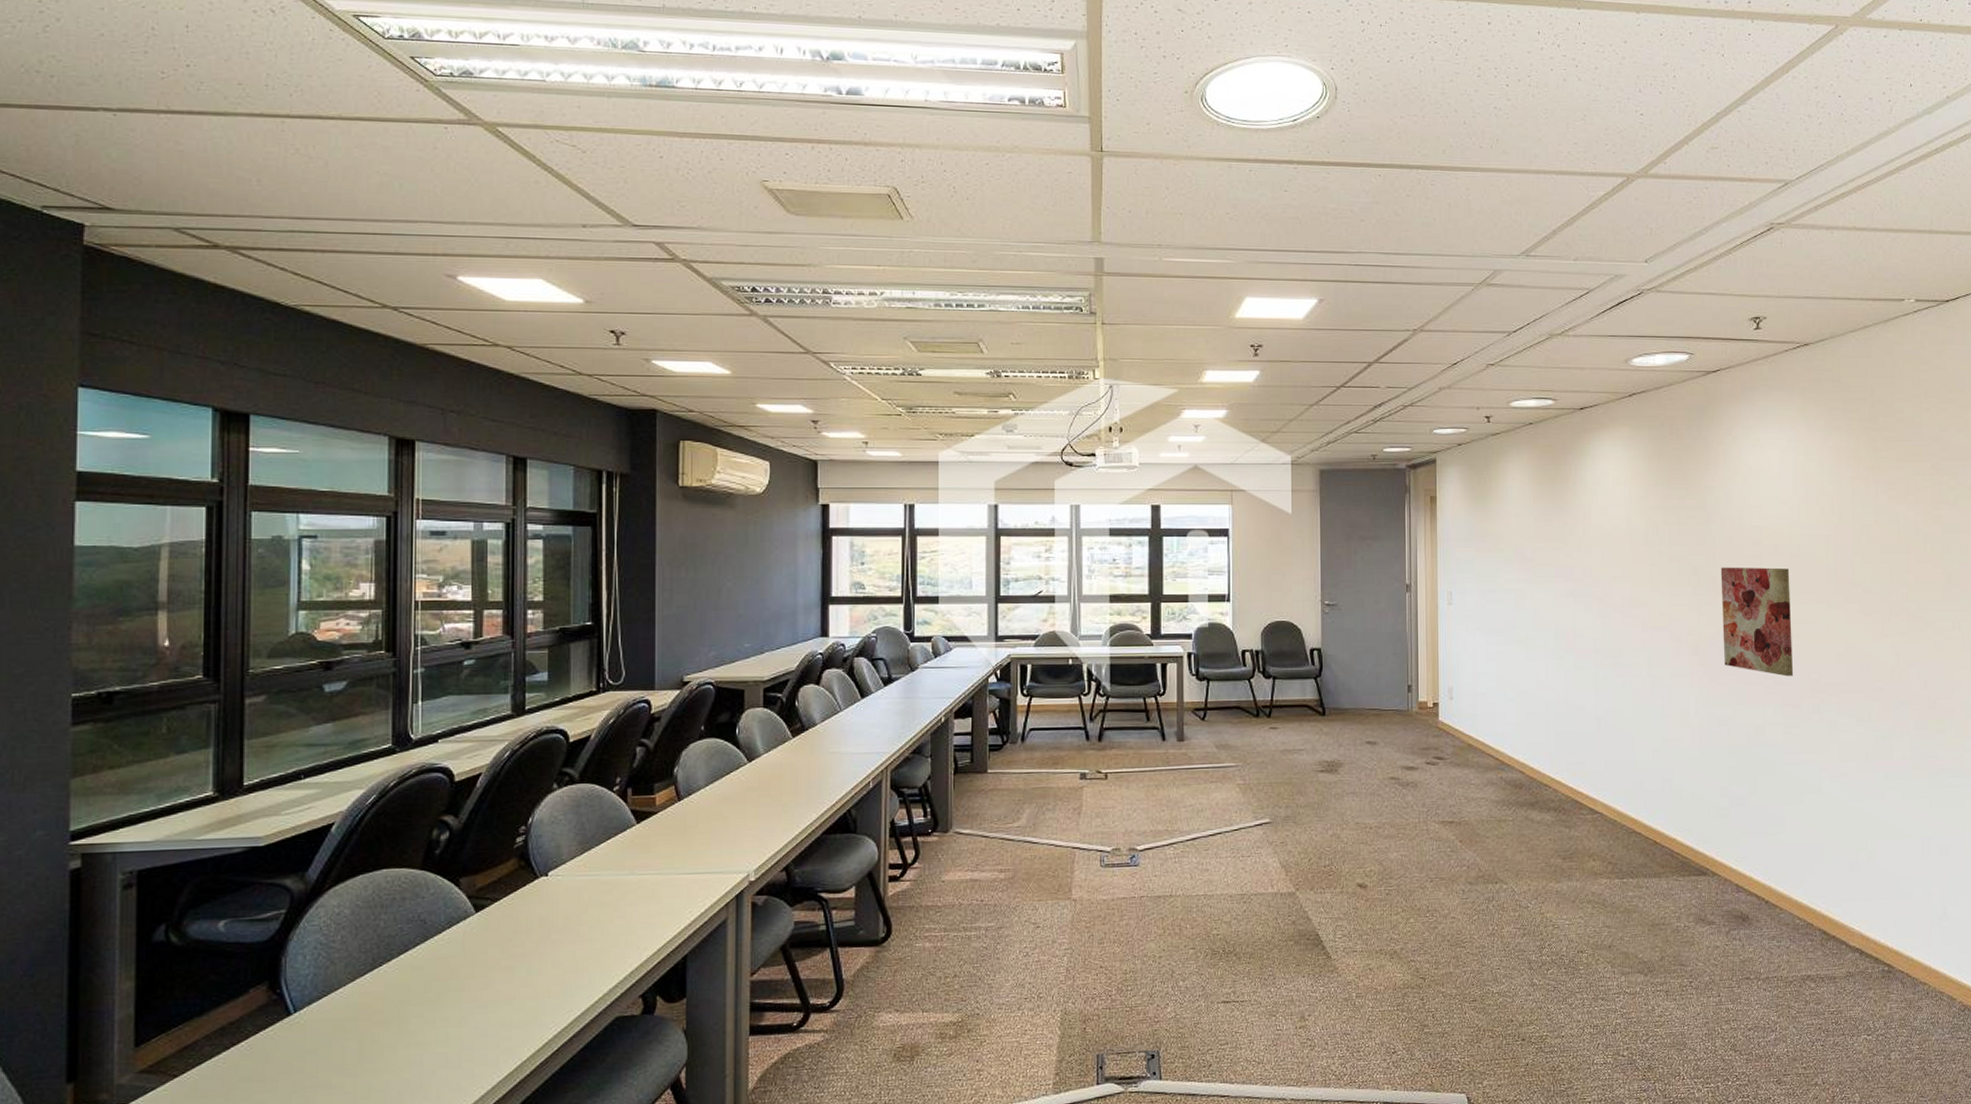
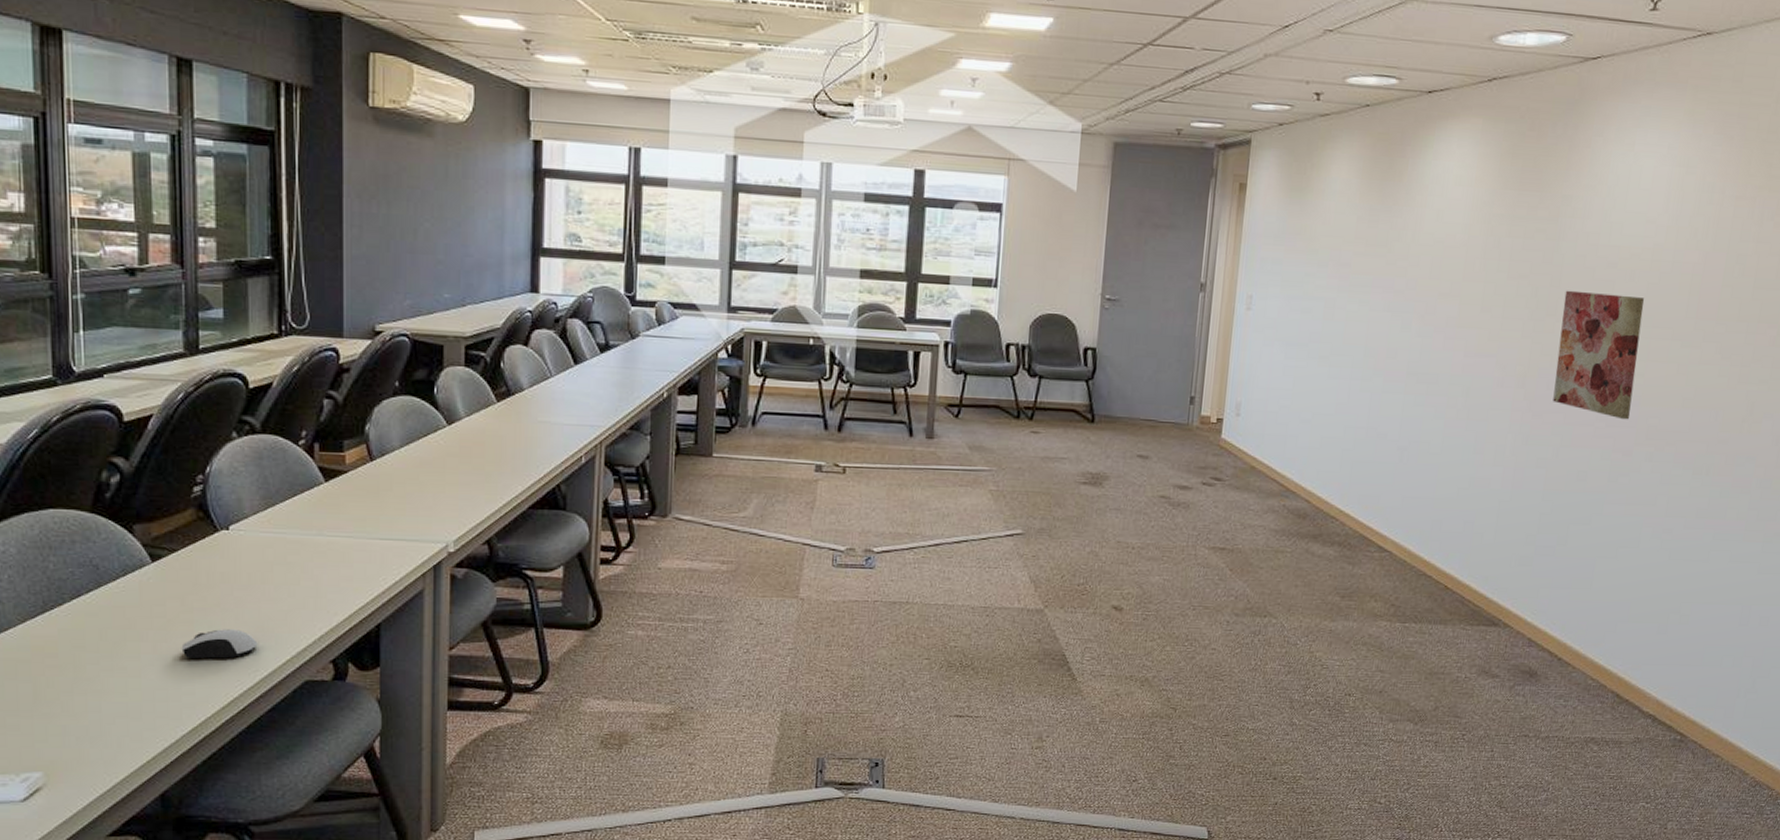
computer mouse: none [500,972,572,1004] -> present [181,629,258,659]

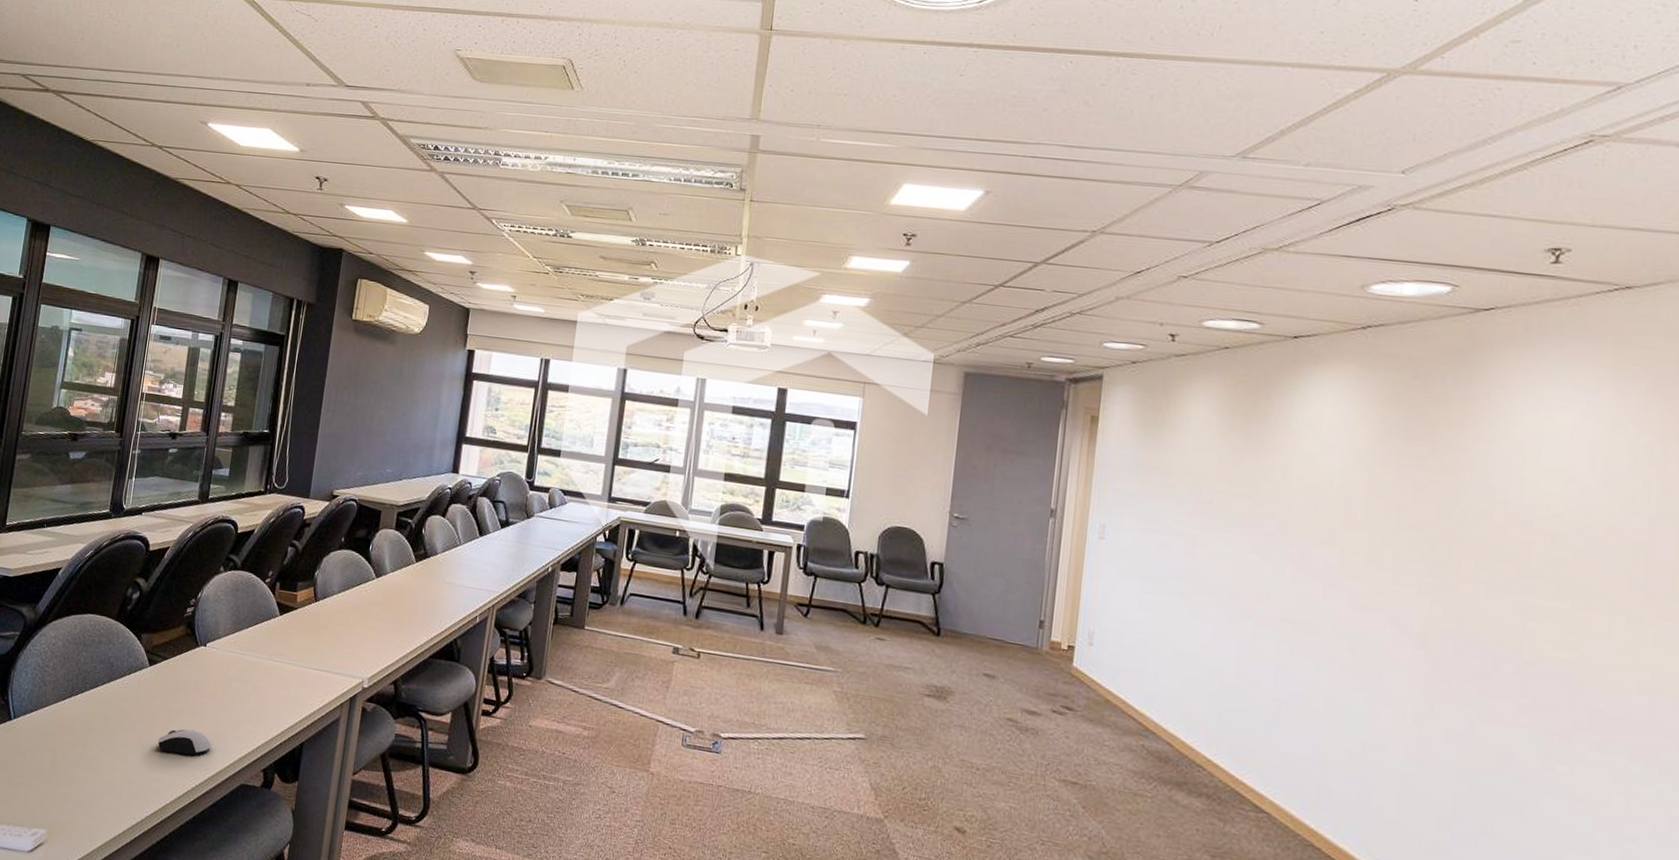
wall art: present [1553,290,1645,420] -> none [1462,547,1573,700]

